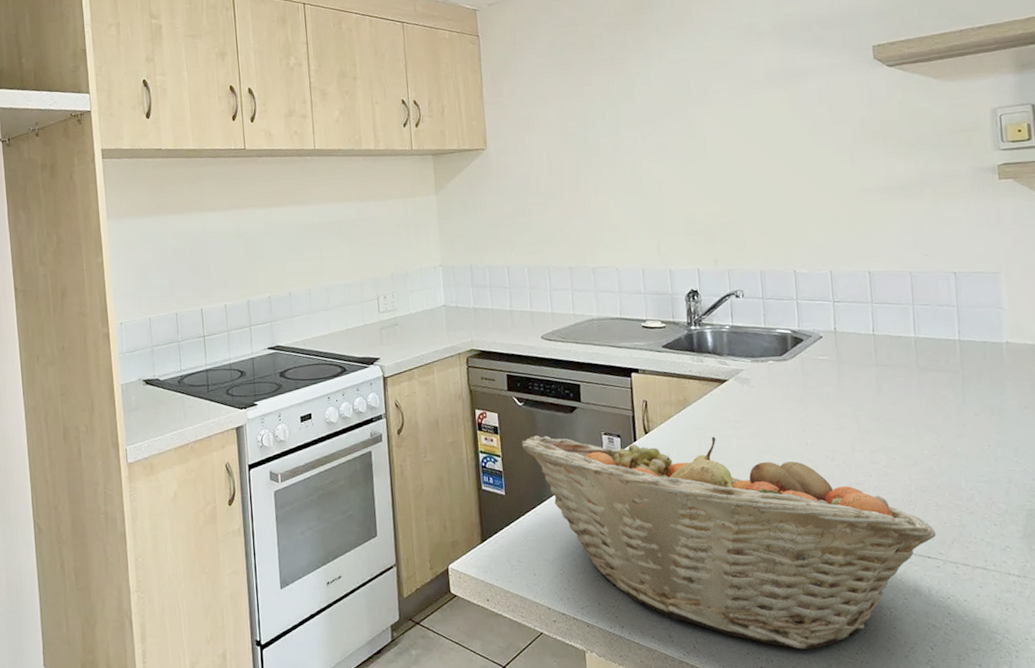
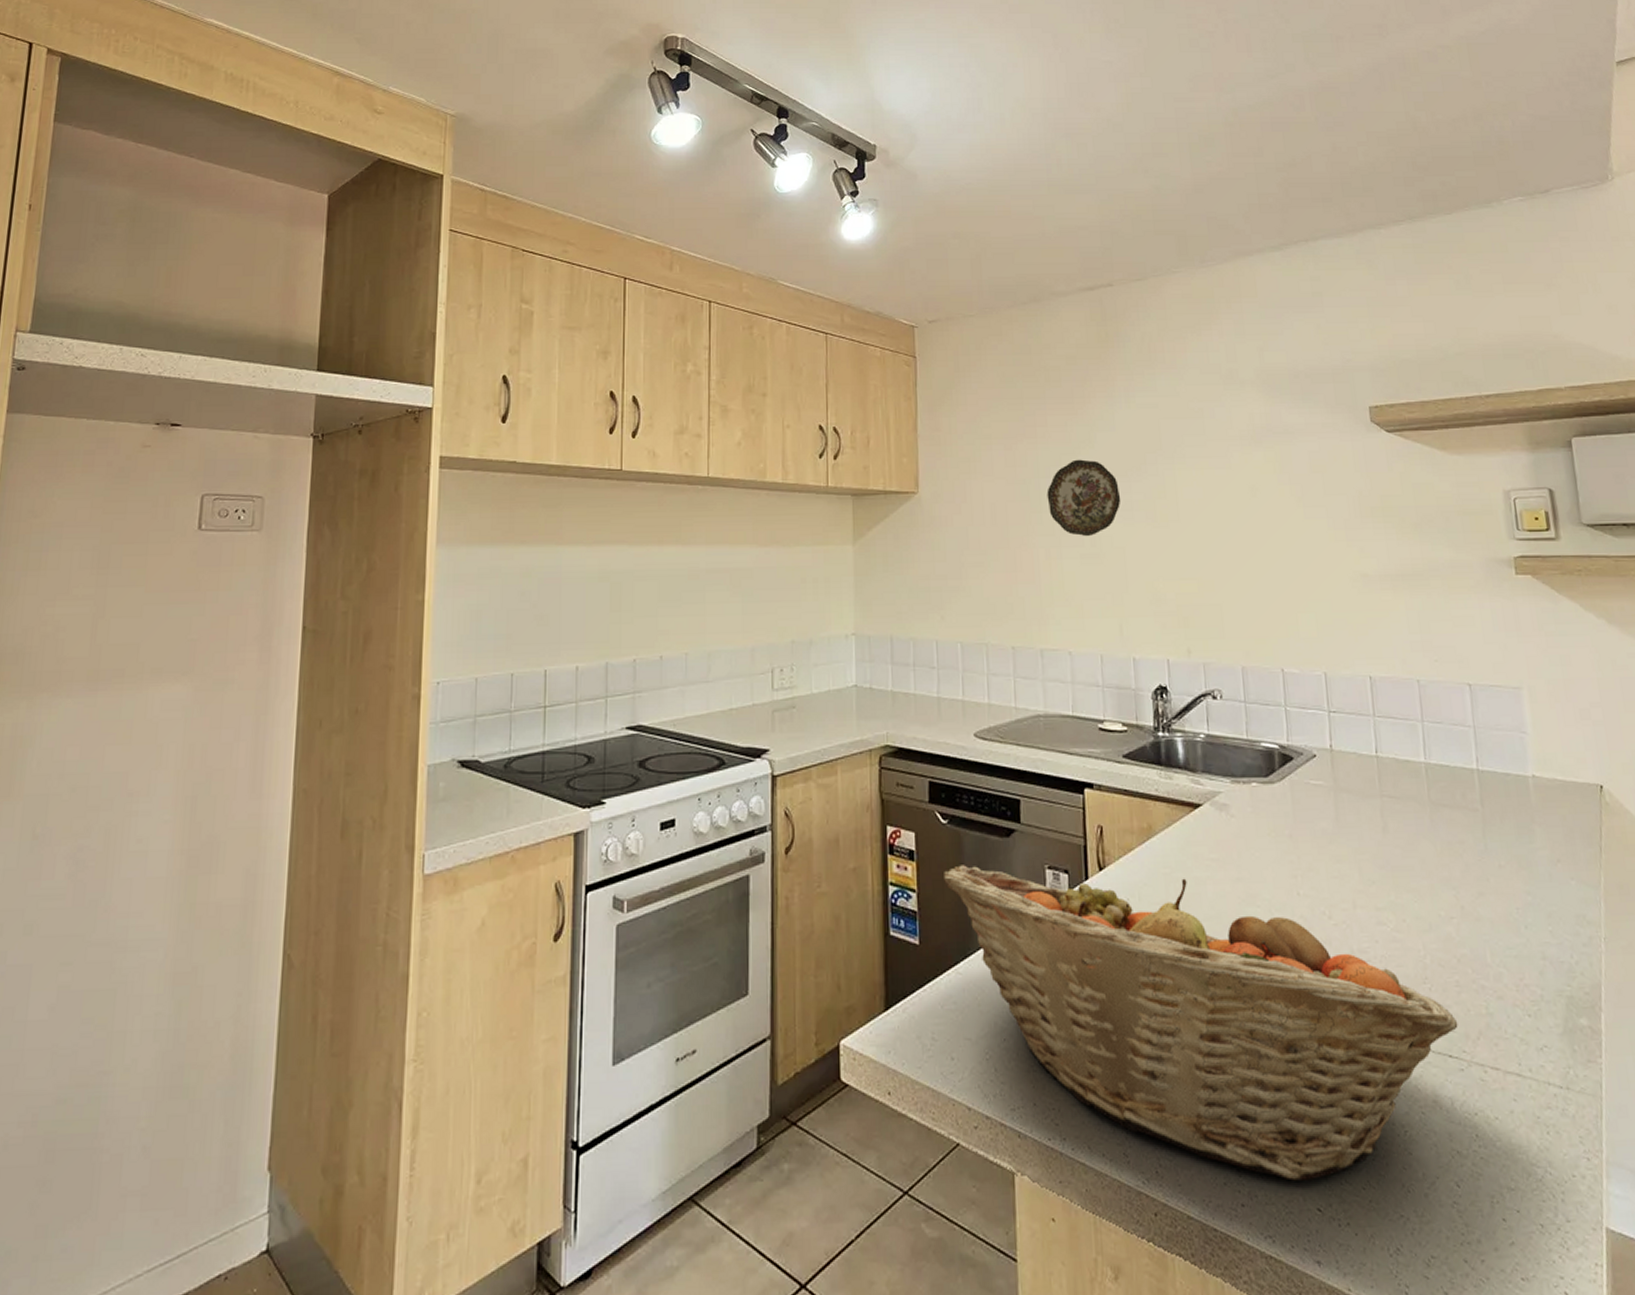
decorative plate: none [593,111,657,175] -> present [1046,459,1121,537]

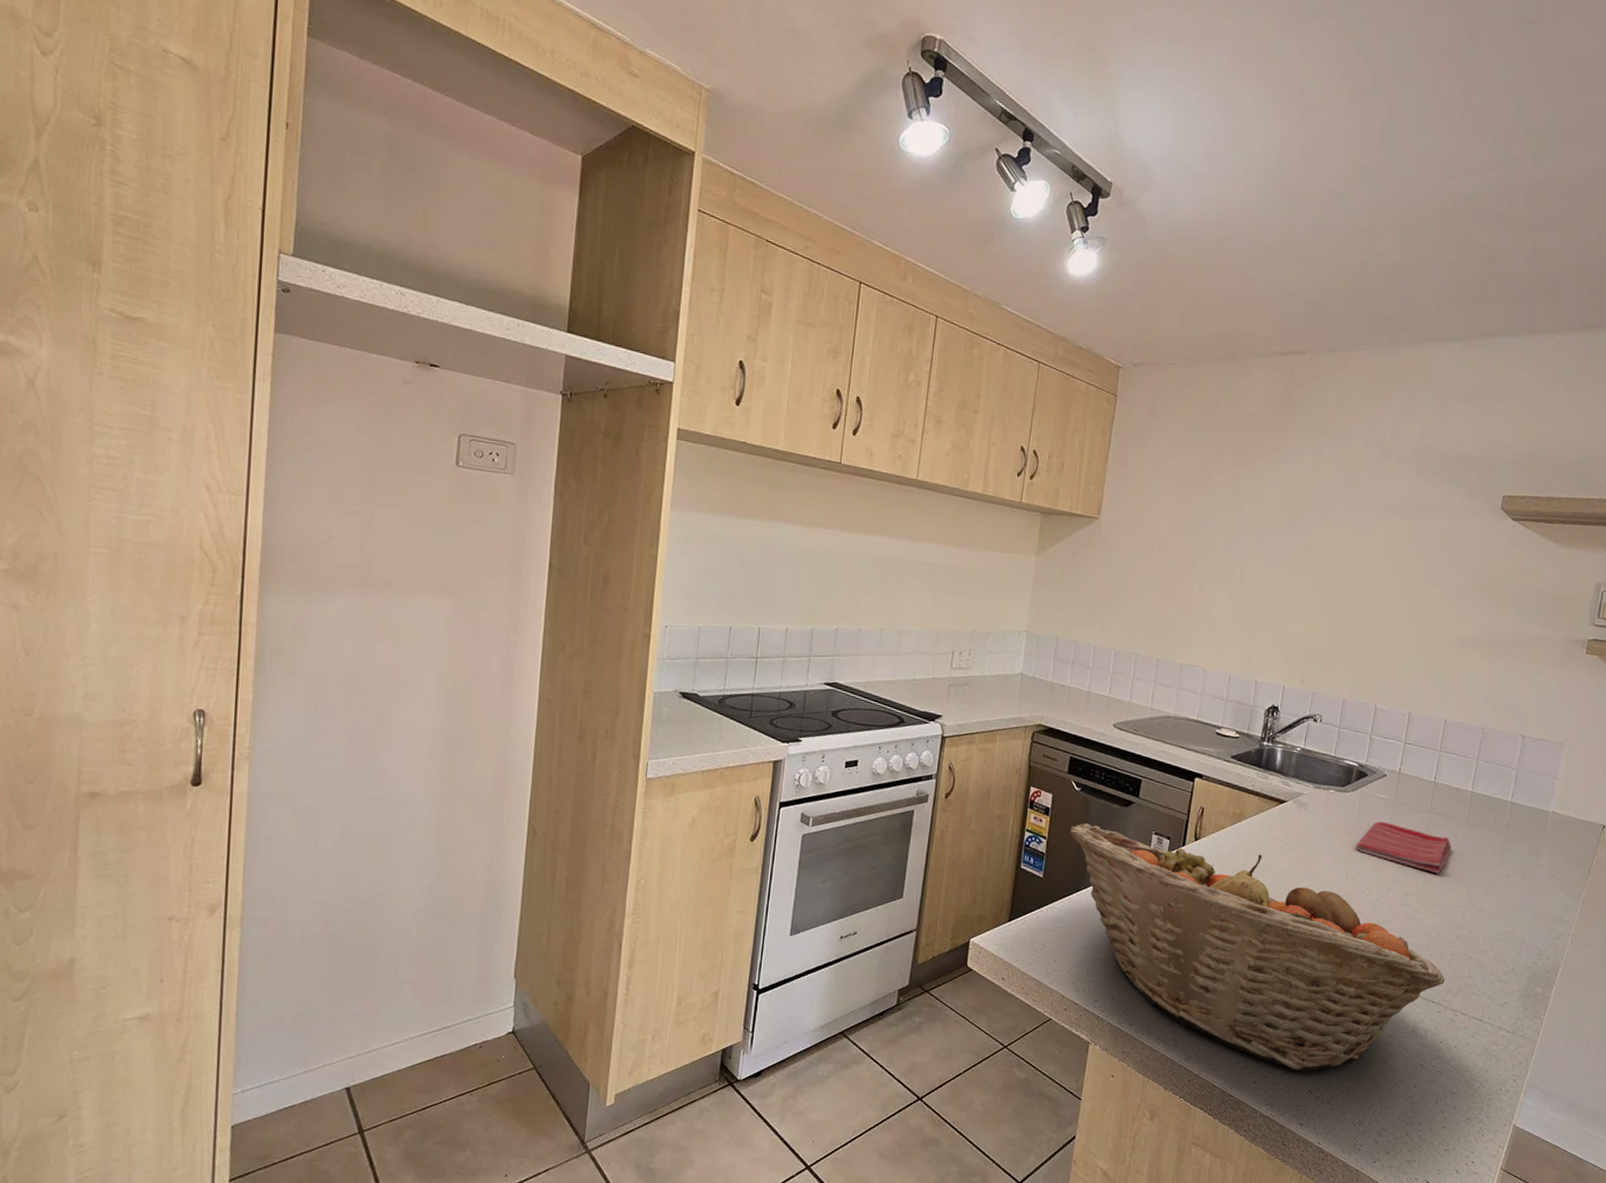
decorative plate: present [1046,459,1121,537] -> none [1209,507,1273,576]
dish towel: none [1300,816,1420,877] -> present [1355,822,1452,874]

